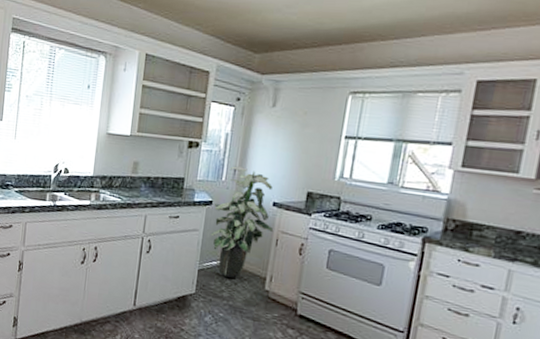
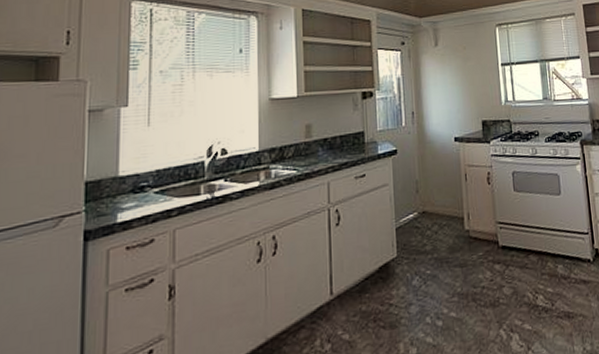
indoor plant: present [211,166,274,279] -> none [400,108,461,228]

